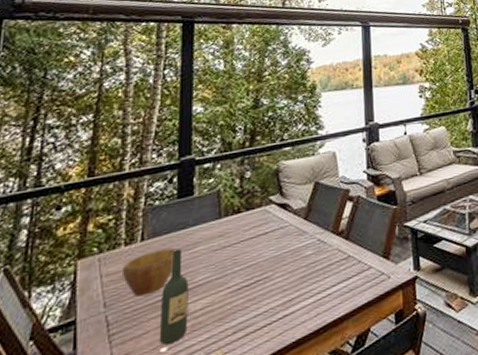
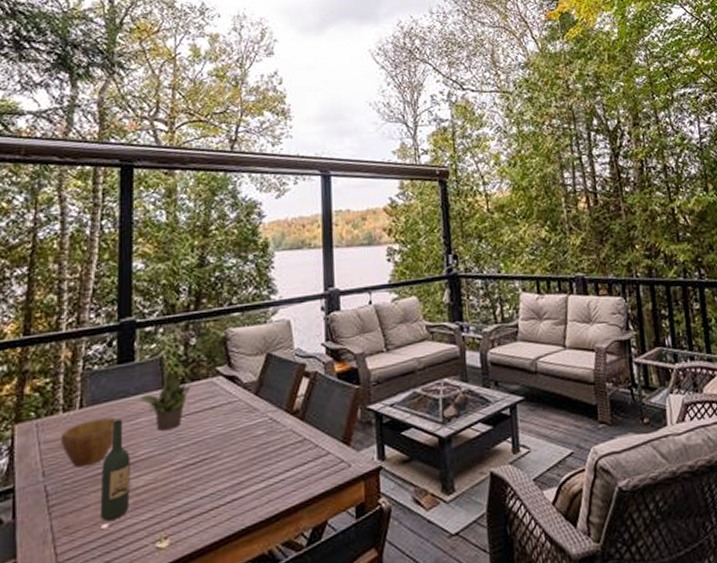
potted plant: none [198,207,247,257] -> present [139,376,192,431]

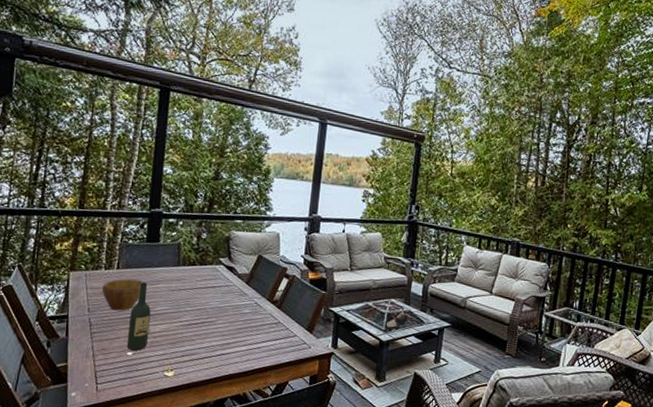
potted plant: present [139,376,192,431] -> none [160,259,200,297]

